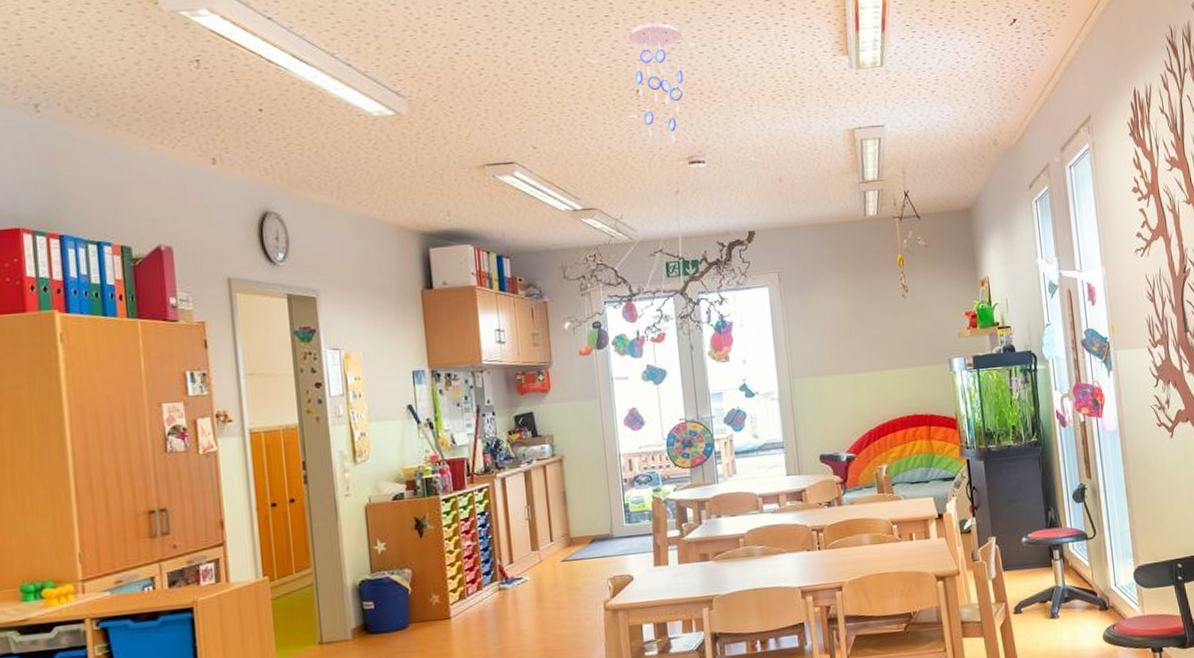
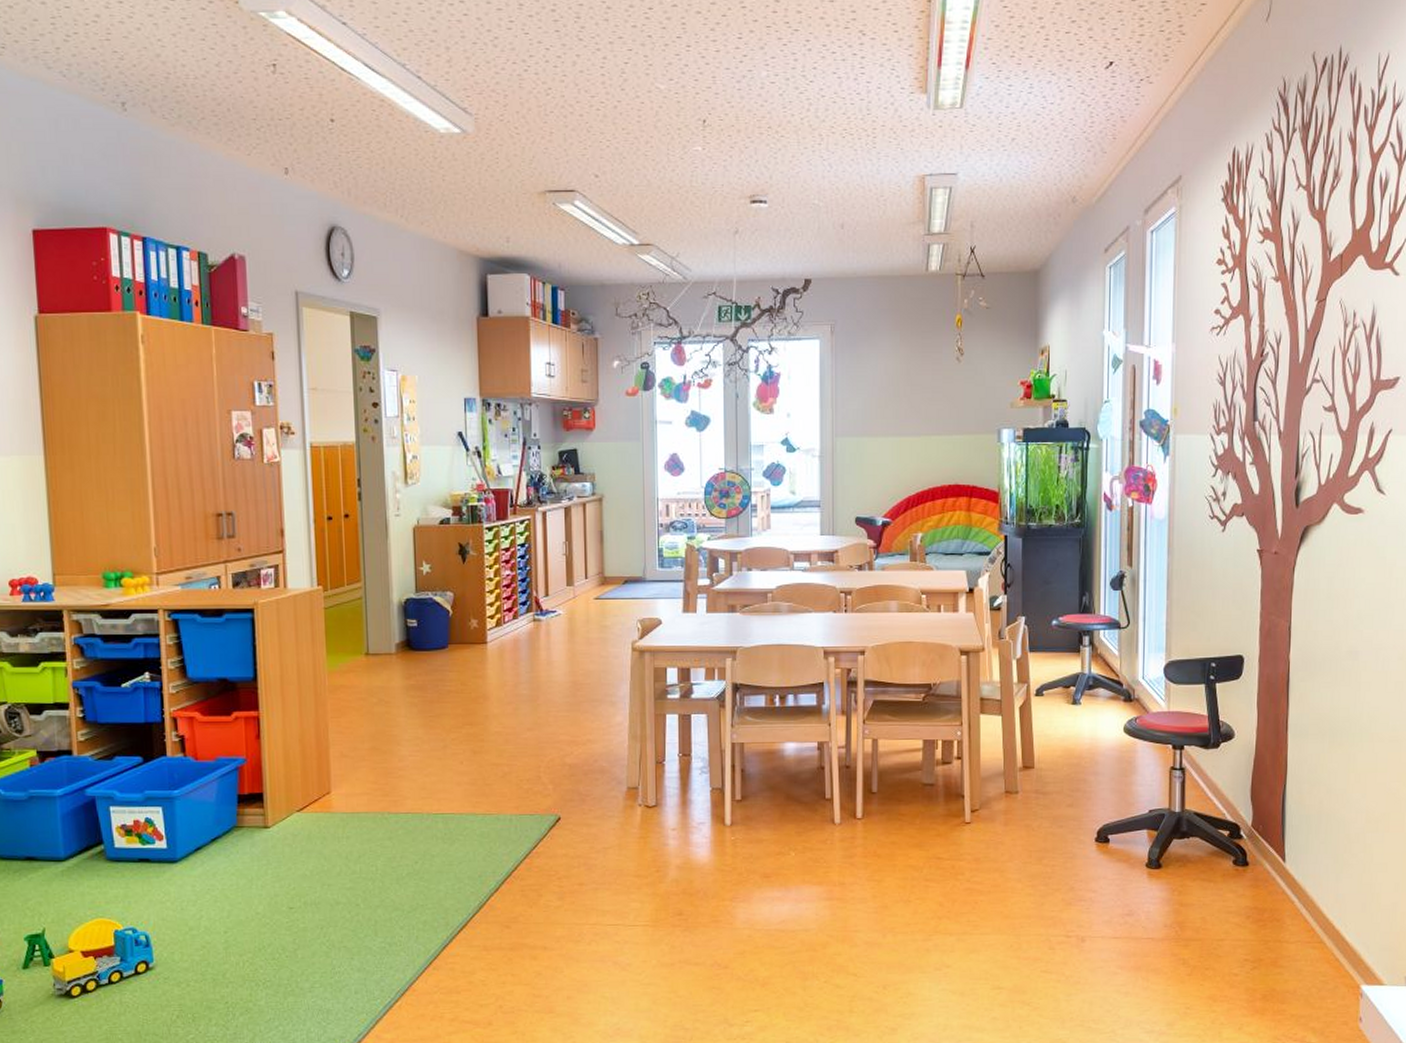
ceiling mobile: present [628,23,684,144] -> none [700,47,754,180]

